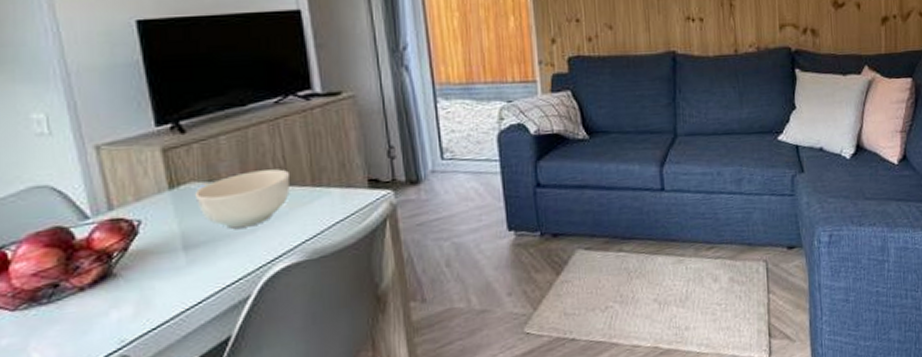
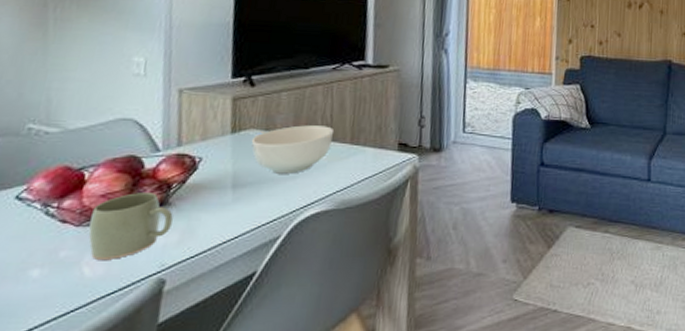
mug: none [26,265,122,344] -> present [88,193,173,259]

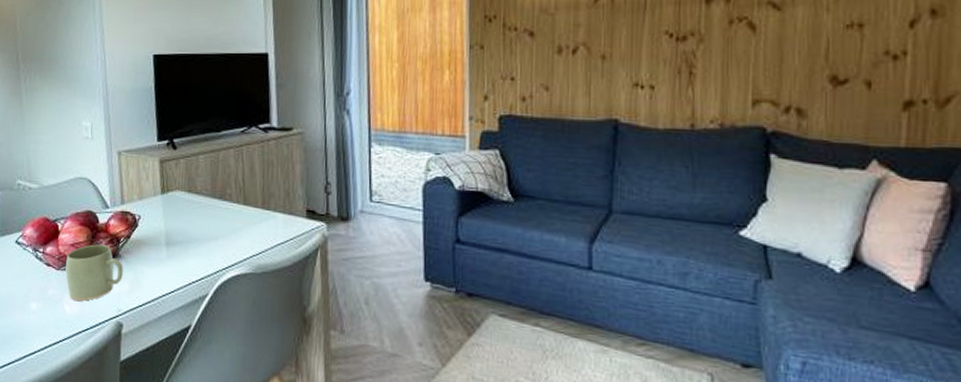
bowl: present [251,125,335,174] -> none [177,188,247,236]

